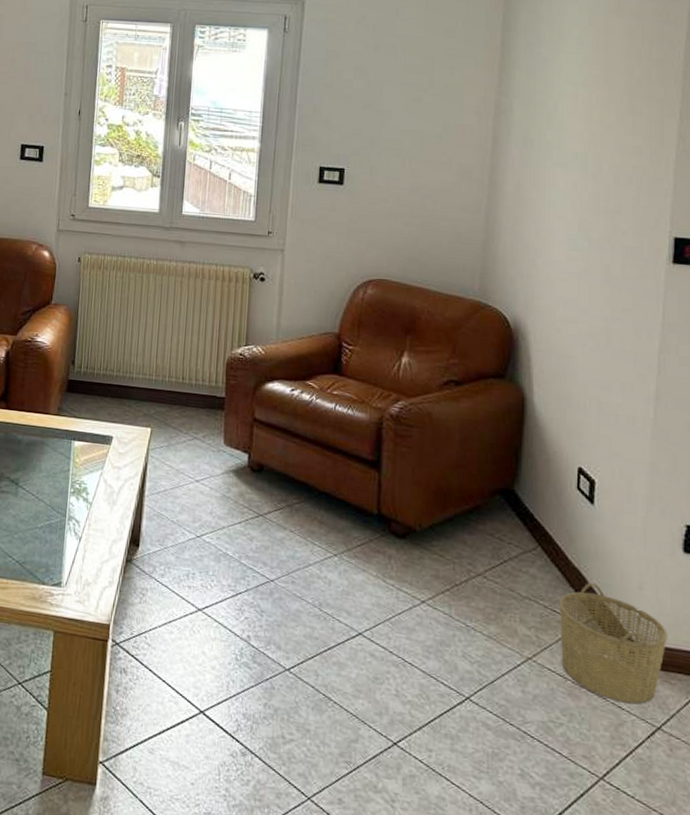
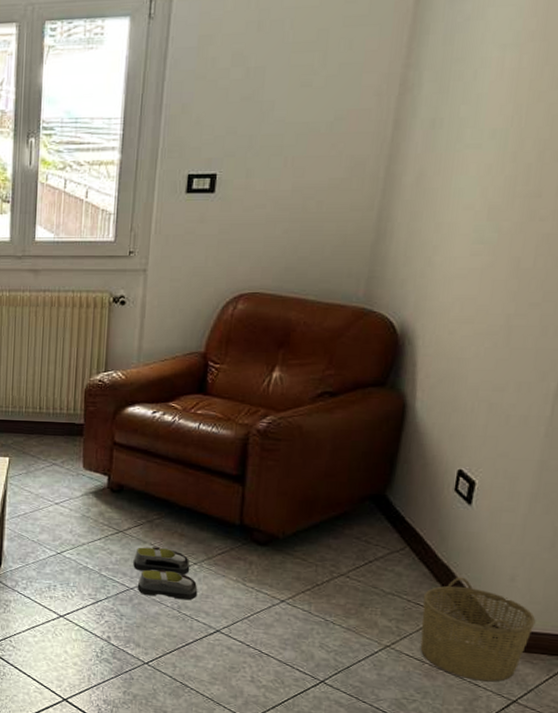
slippers: none [273,533,339,597] -> present [133,547,198,600]

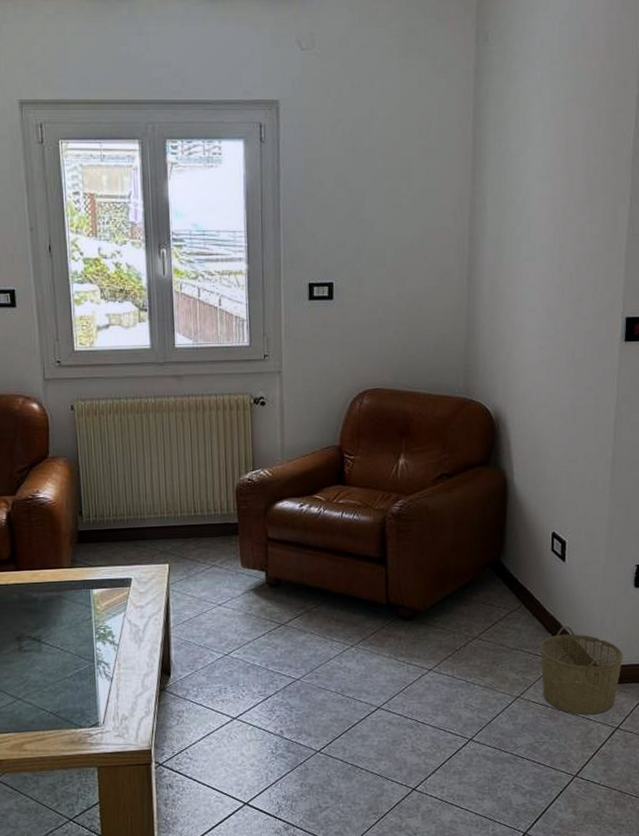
slippers: present [133,547,198,600] -> none [297,635,357,684]

